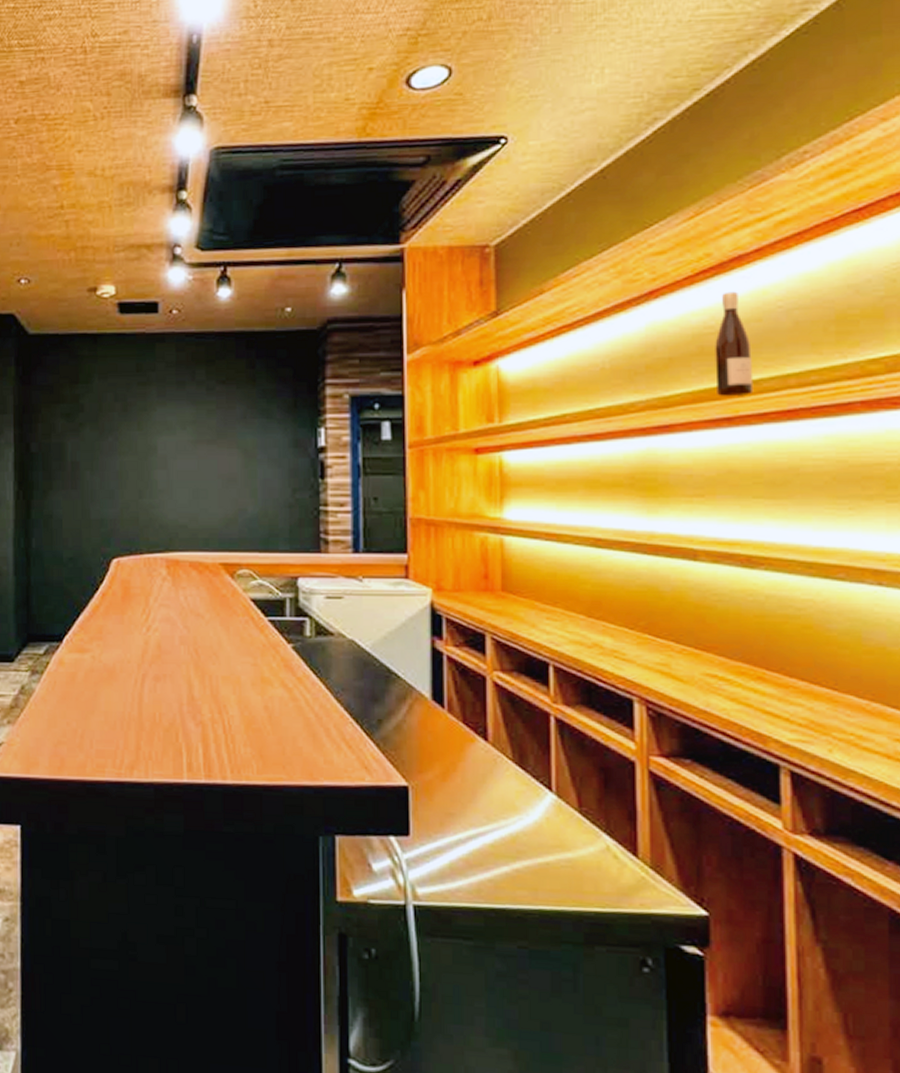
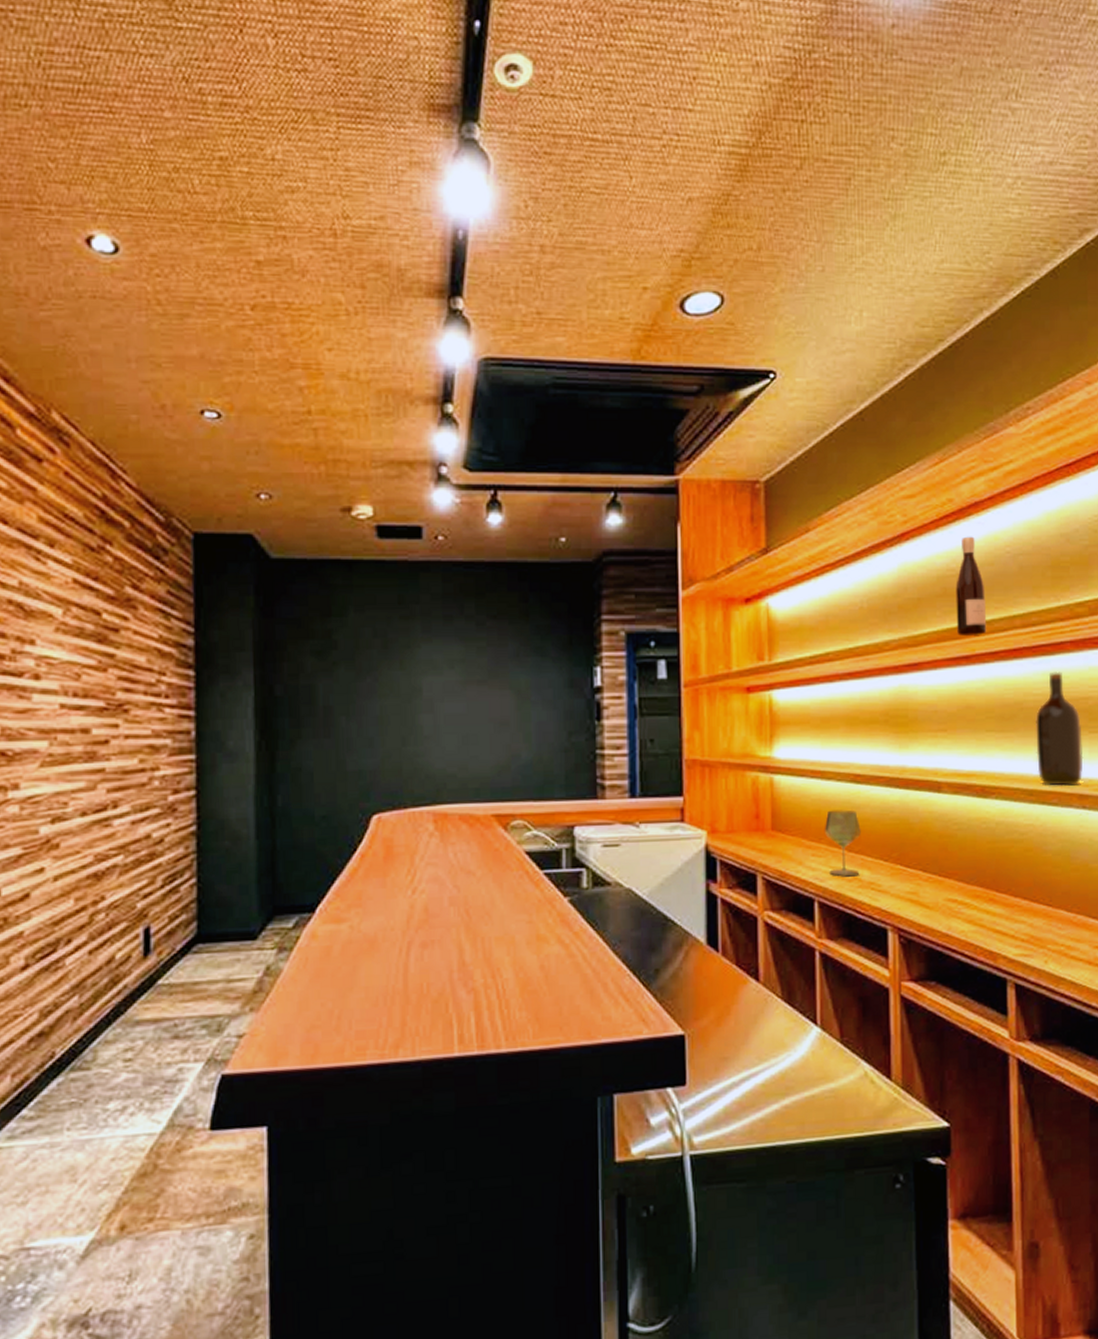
wine glass: none [560,574,602,643] -> present [824,810,861,877]
wine bottle: none [814,434,879,559] -> present [1034,671,1084,786]

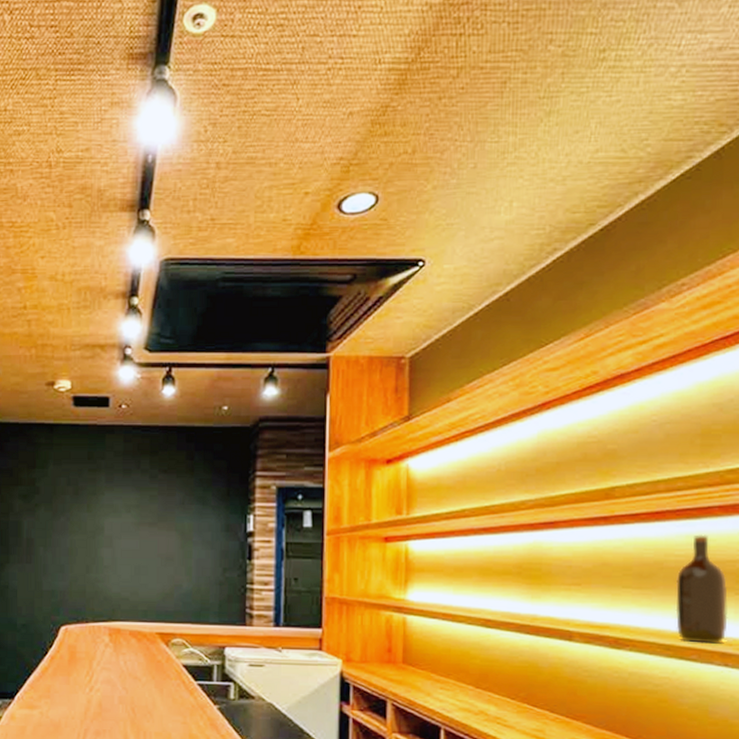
wine glass: present [824,810,861,877] -> none [453,650,489,711]
bottle: present [956,536,987,635] -> none [595,406,628,498]

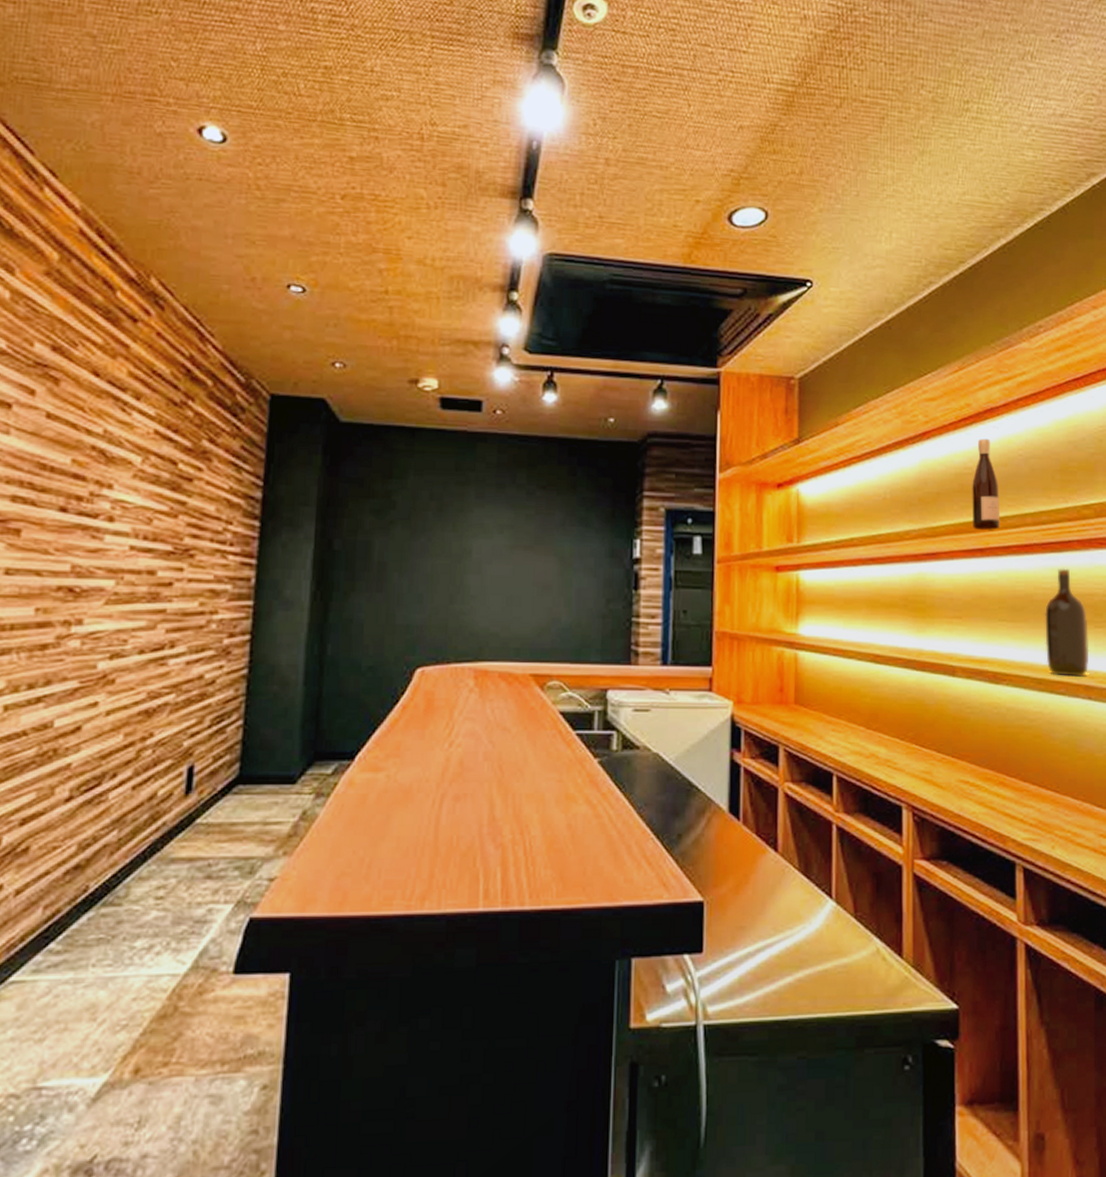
bottle: none [595,406,628,498] -> present [972,438,1000,530]

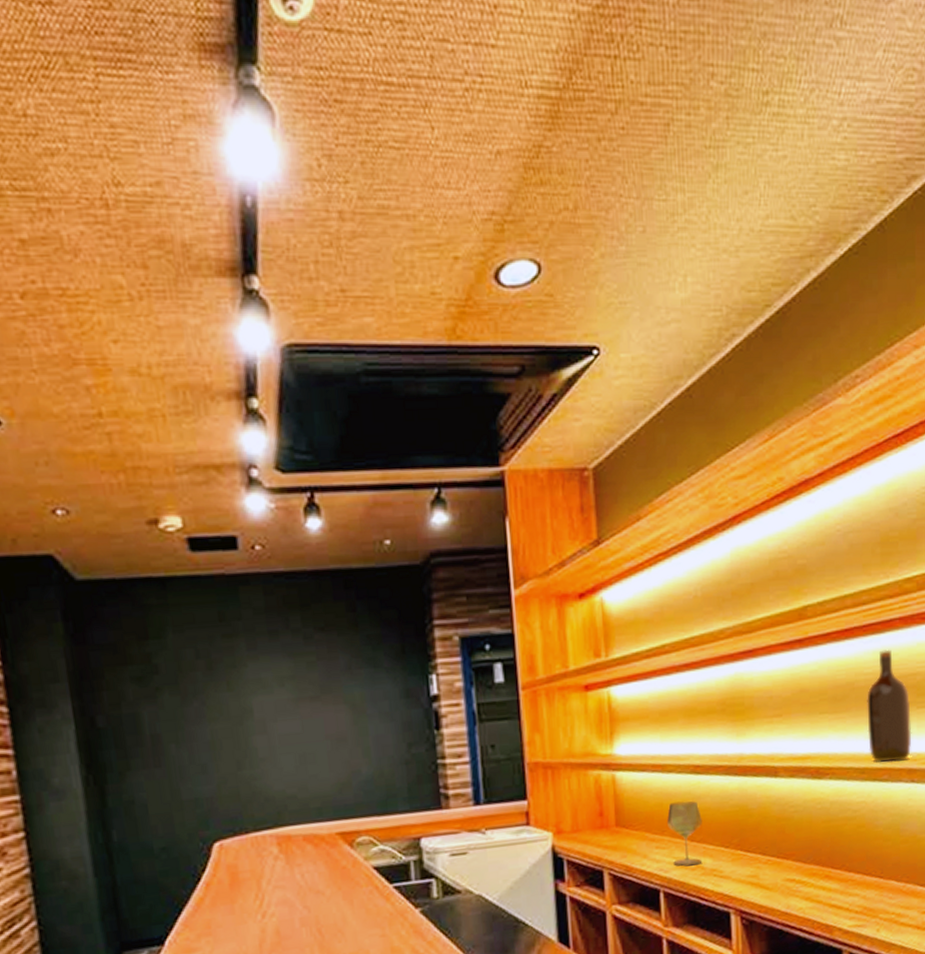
wine glass: none [844,688,879,753] -> present [666,801,702,866]
bottle: present [972,438,1000,530] -> none [788,515,819,619]

